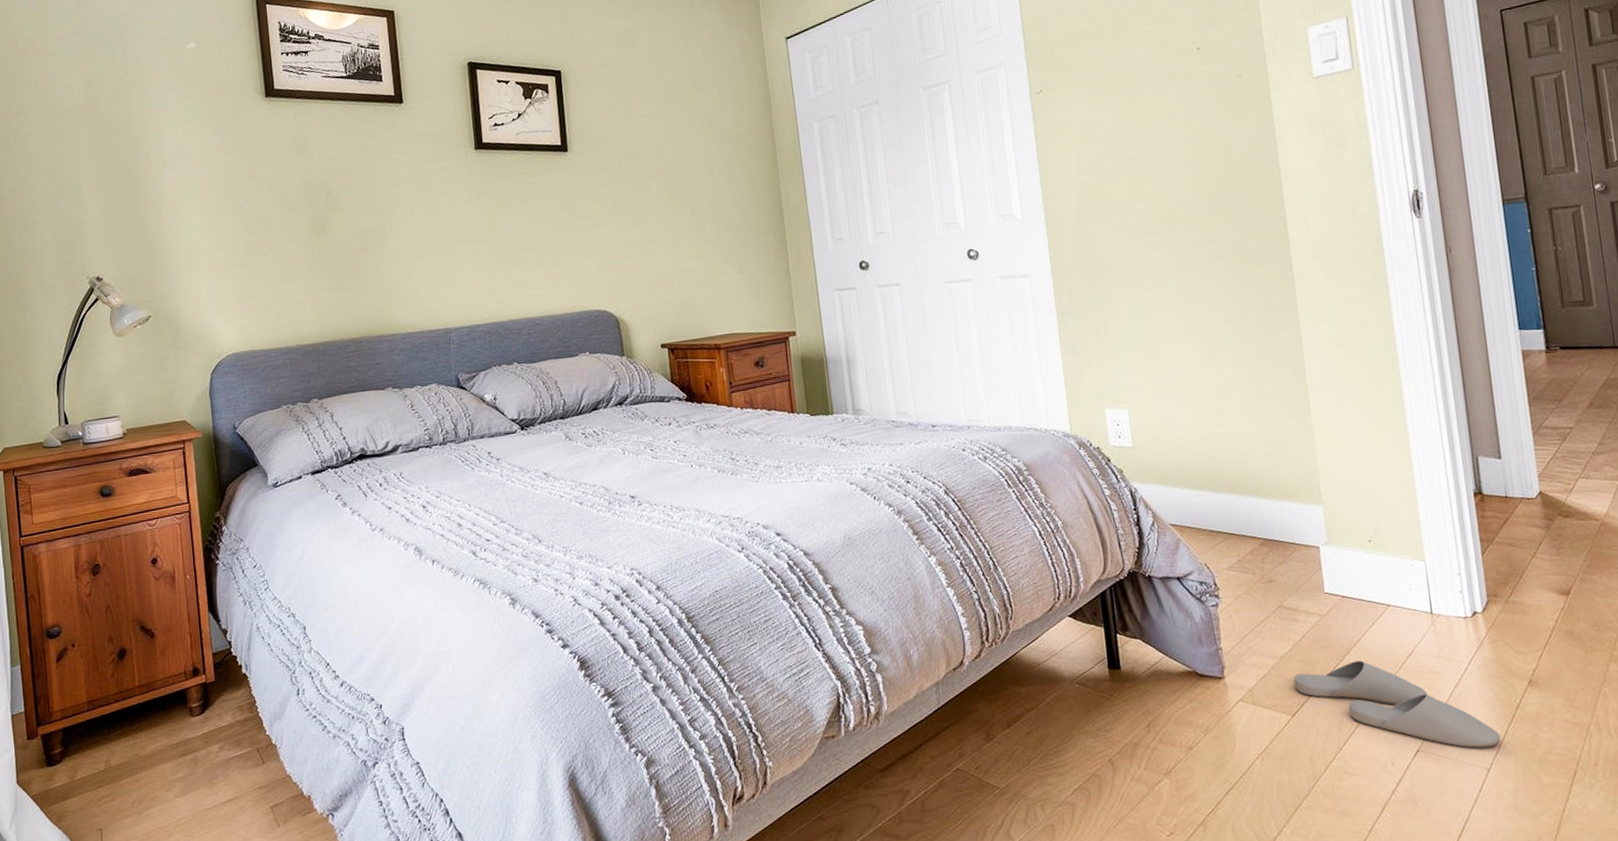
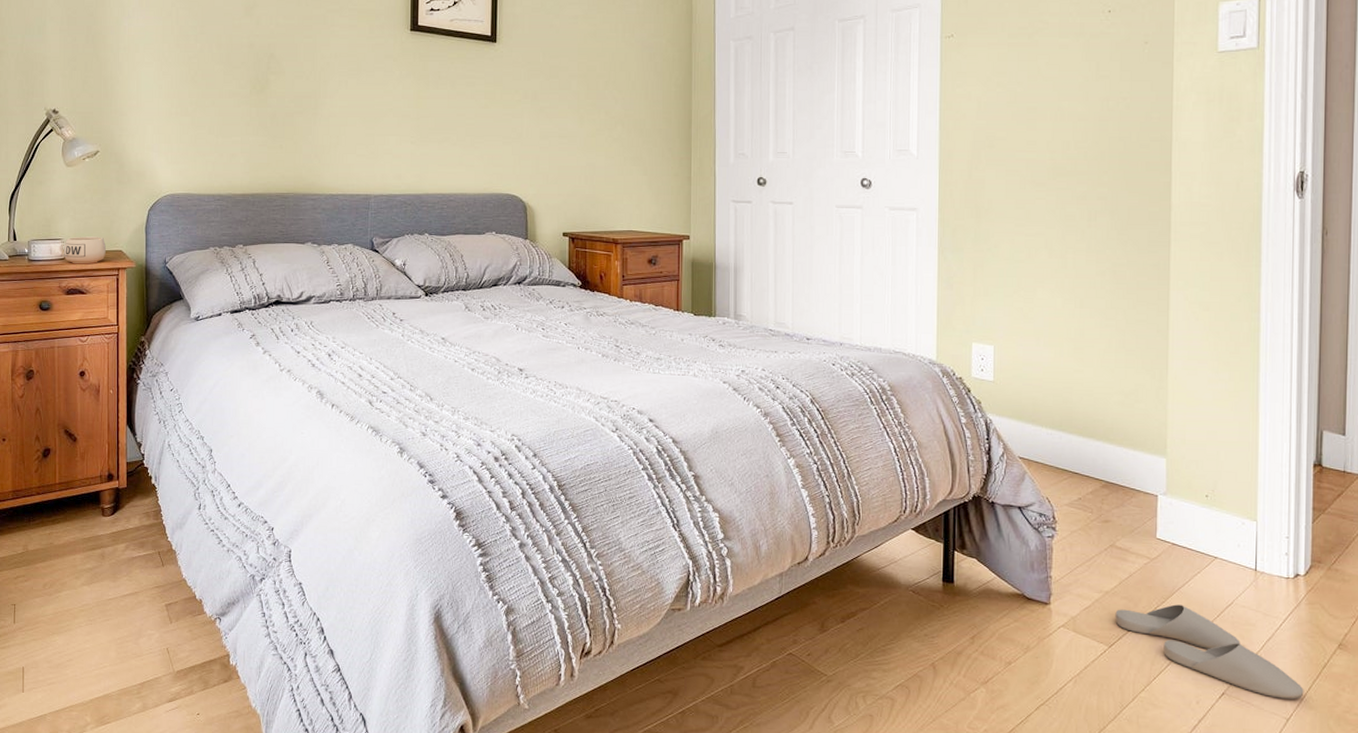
mug: none [121,408,169,443] -> present [64,236,106,266]

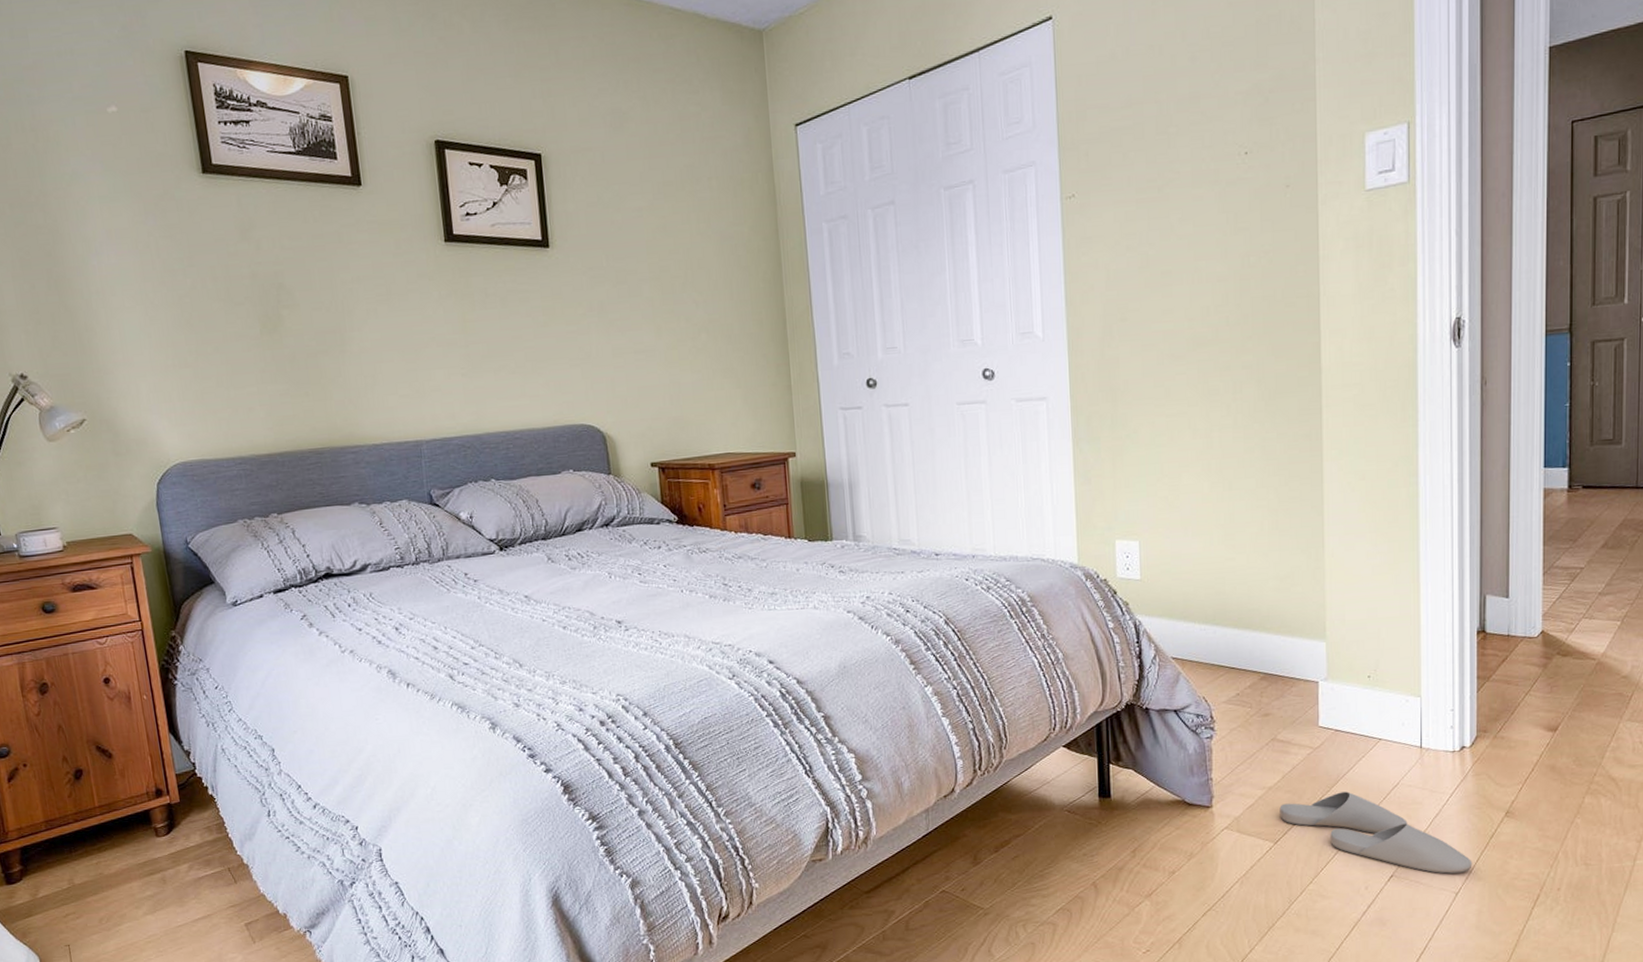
mug: present [64,236,106,266] -> none [60,520,114,557]

